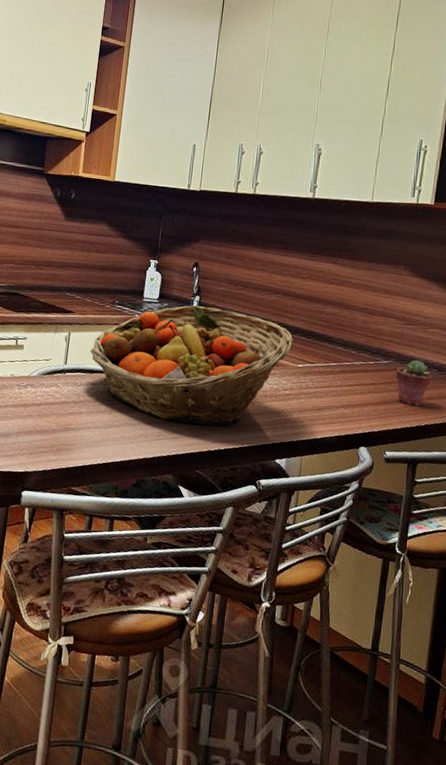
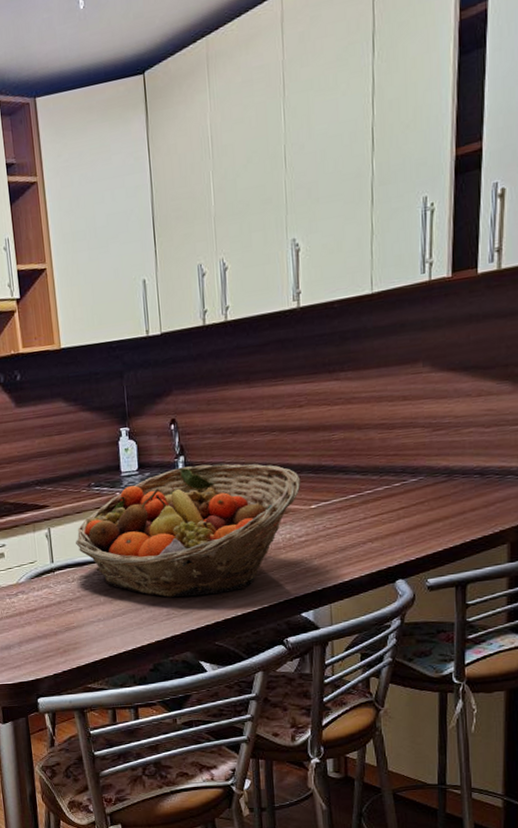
potted succulent: present [395,359,432,406] -> none [428,468,473,522]

